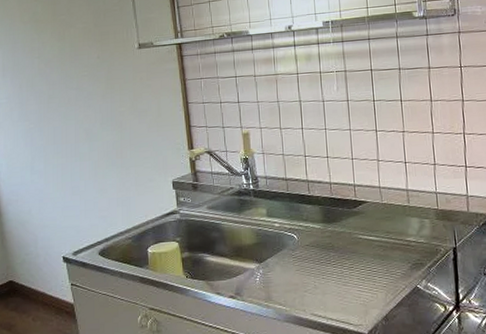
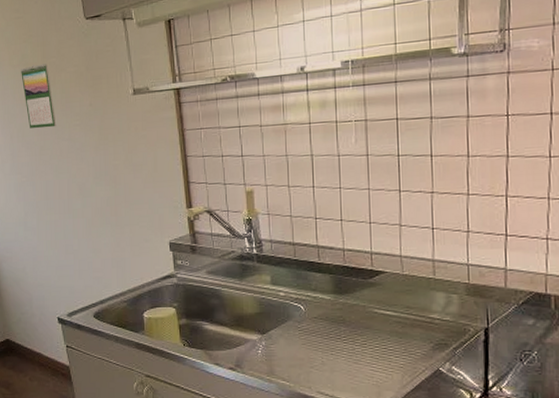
calendar: none [31,20,65,79] -> present [21,63,57,129]

